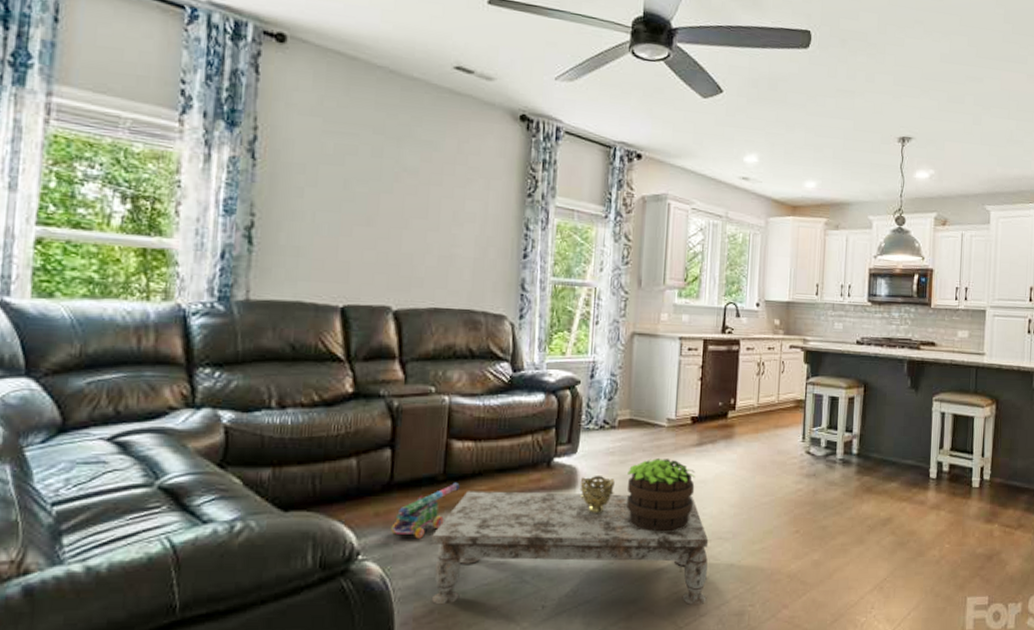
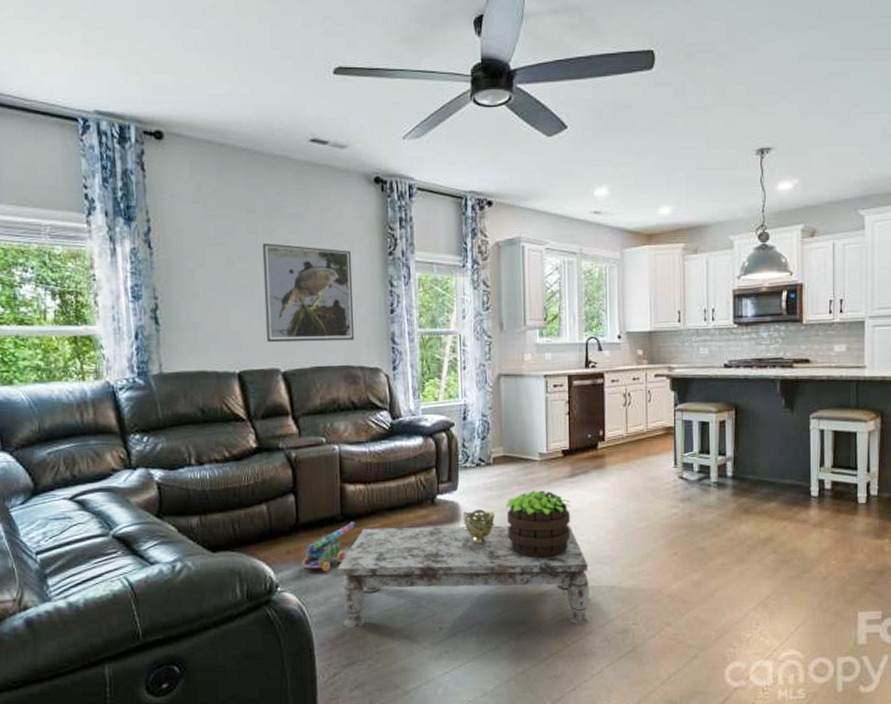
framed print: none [379,169,487,283] -> present [262,243,355,343]

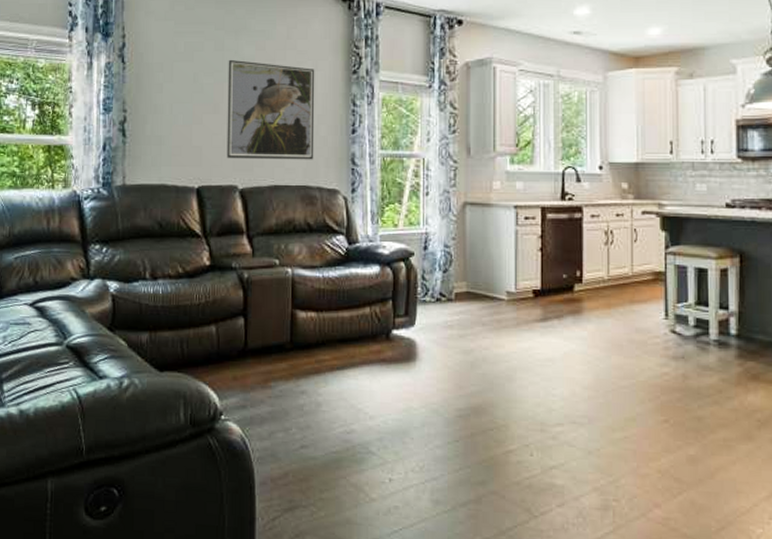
toy cannon: present [302,521,356,572] -> none [248,351,305,403]
coffee table: present [337,525,591,628] -> none [283,359,563,495]
decorative bowl: present [463,510,495,545] -> none [420,349,455,389]
potted plant: present [506,490,571,559] -> none [468,332,542,412]

